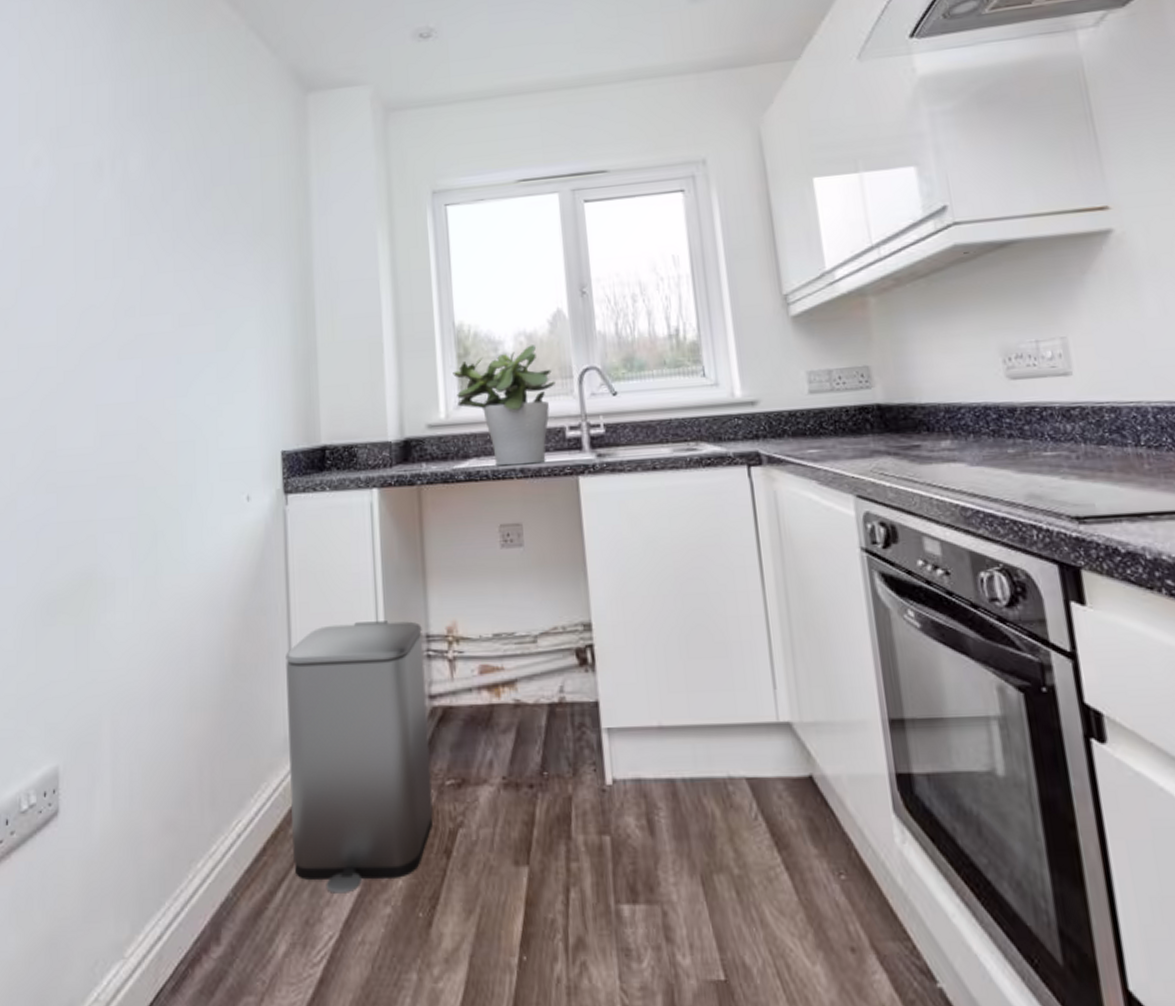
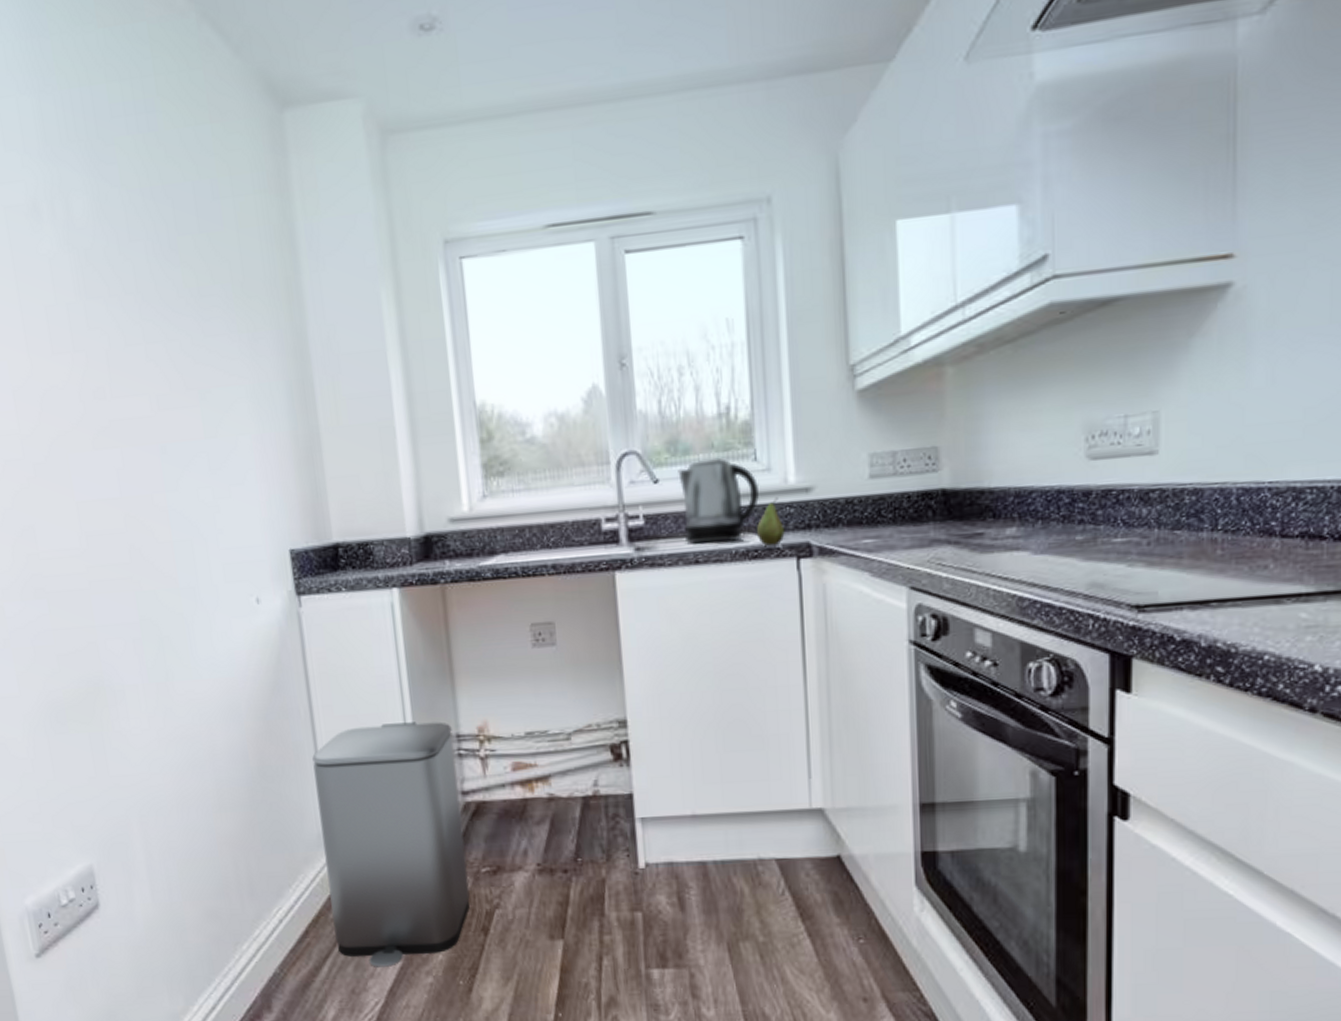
potted plant: present [453,345,555,466] -> none [475,427,590,562]
kettle: none [634,373,709,451] -> present [678,457,760,543]
fruit: none [708,409,735,455] -> present [756,497,785,547]

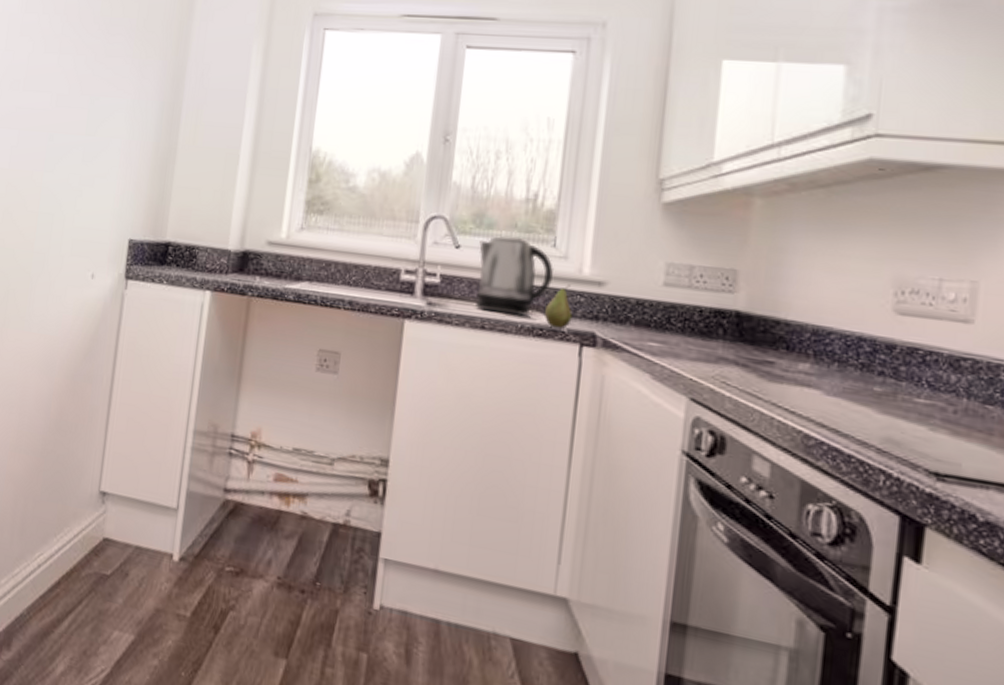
pedal bin: present [312,722,470,967] -> none [82,405,229,639]

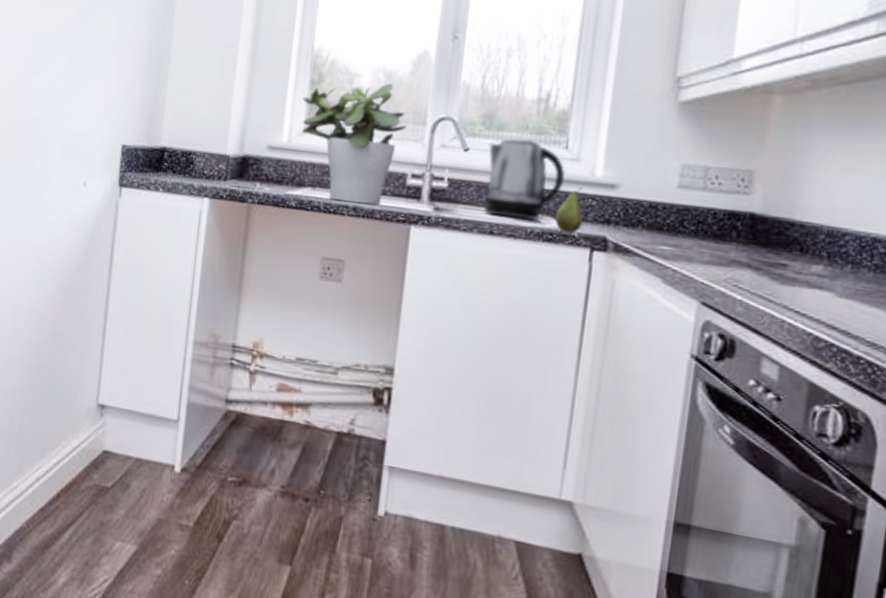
potted plant: none [300,183,400,299] -> present [302,83,407,205]

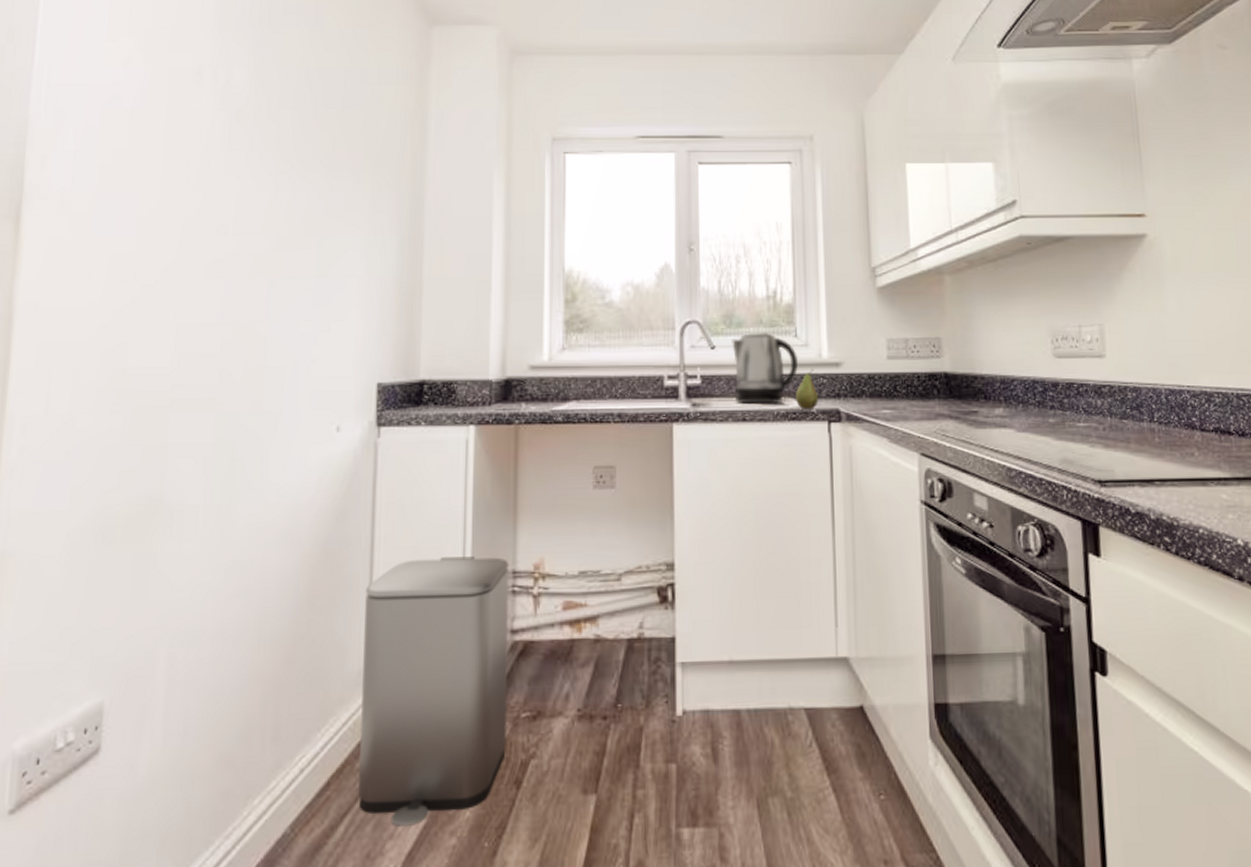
pedal bin: none [82,316,230,550] -> present [358,556,509,827]
potted plant: present [302,83,407,205] -> none [559,295,658,410]

